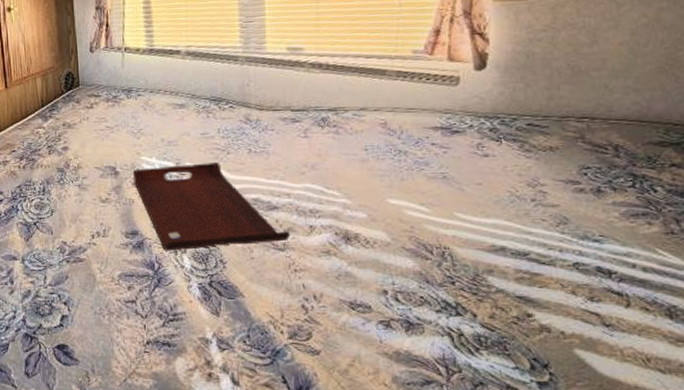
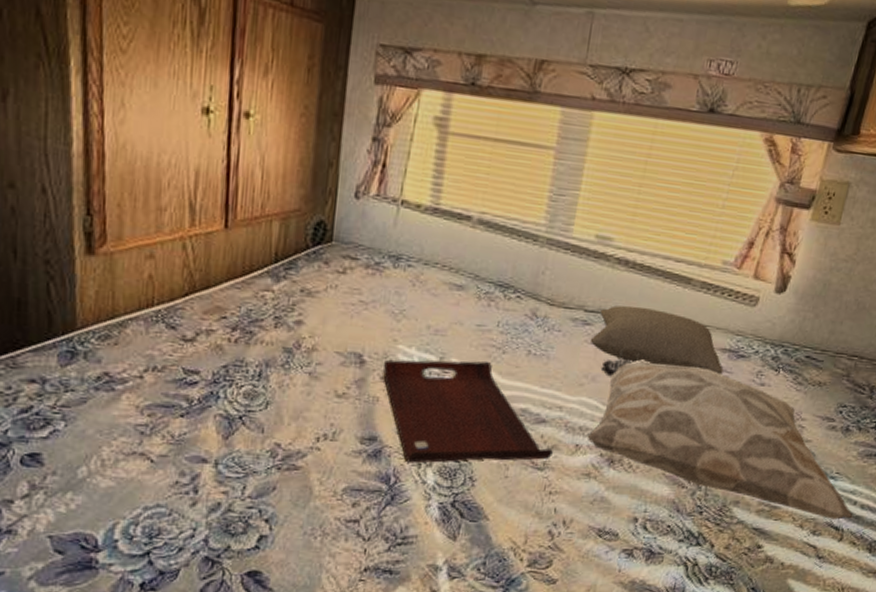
pillow: none [302,100,440,150] -> present [589,305,723,374]
decorative pillow: none [317,146,636,284] -> present [586,359,854,520]

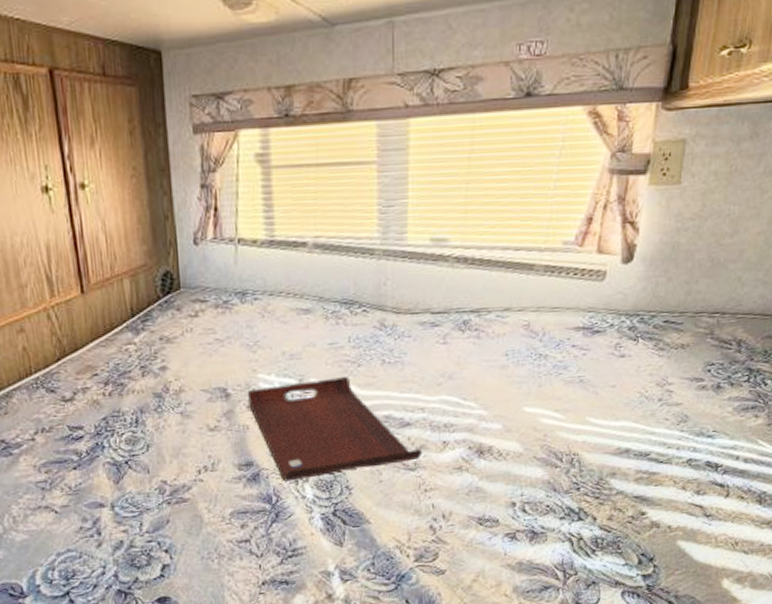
decorative pillow: present [586,359,854,520] -> none [453,349,737,478]
pillow: present [589,305,723,374] -> none [441,300,580,355]

